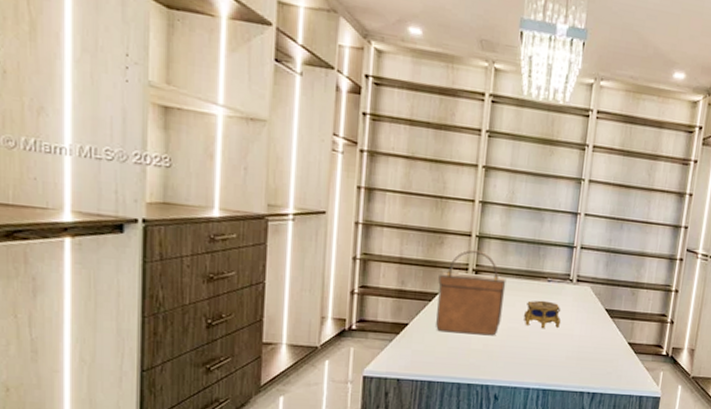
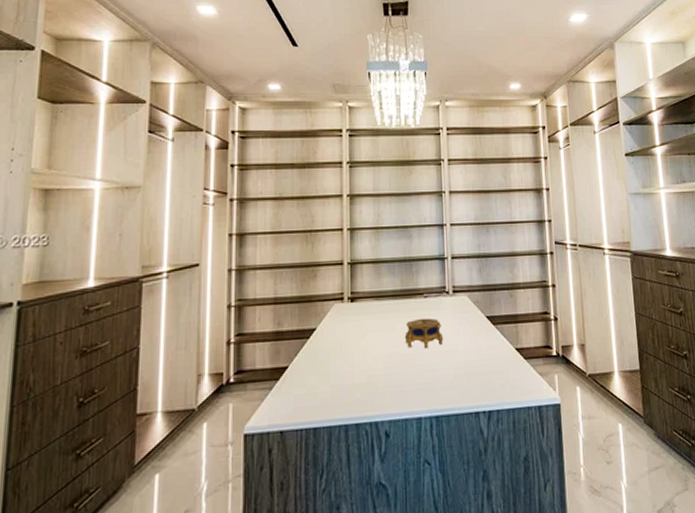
handbag: present [436,249,507,336] -> none [315,277,383,370]

